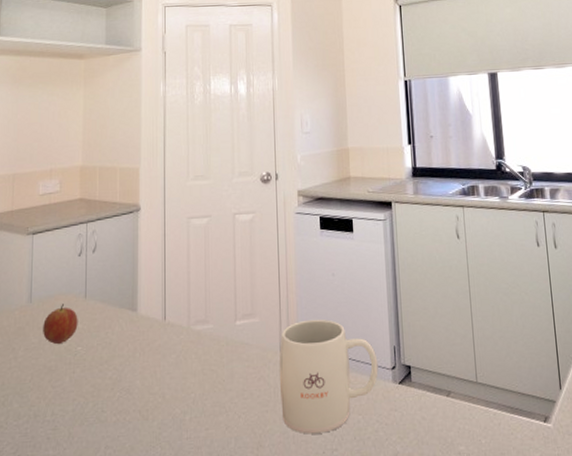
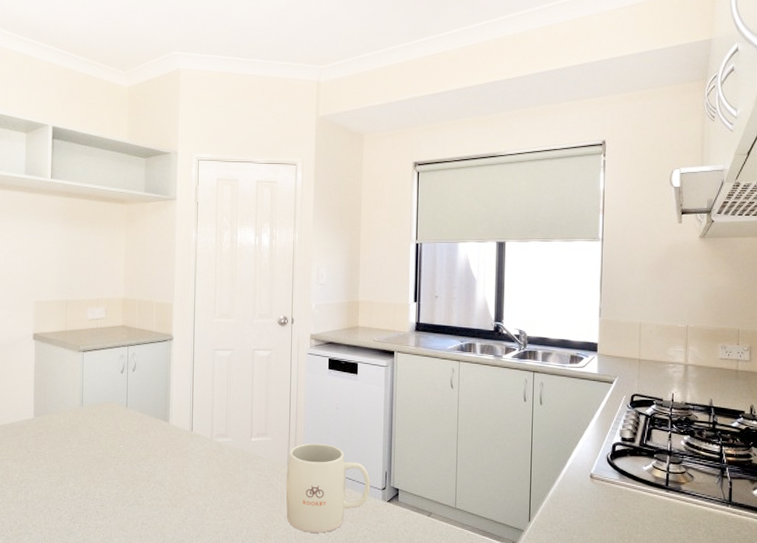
fruit: present [43,304,78,345] -> none [92,410,121,442]

